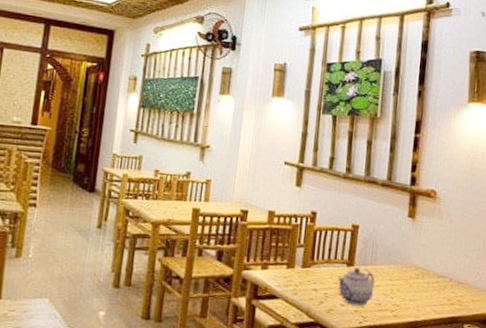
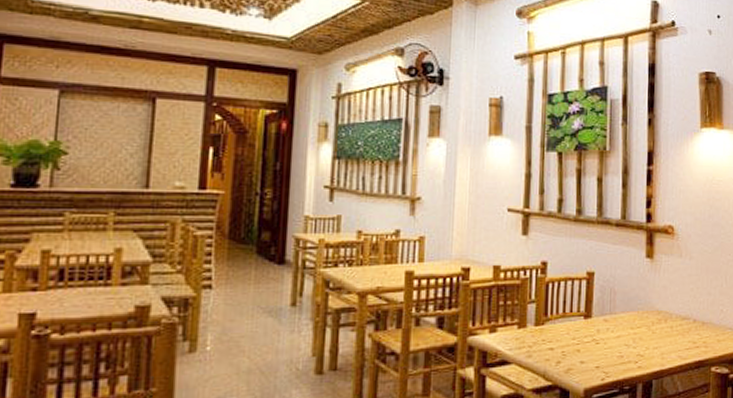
teapot: present [337,266,375,307] -> none [574,318,616,362]

